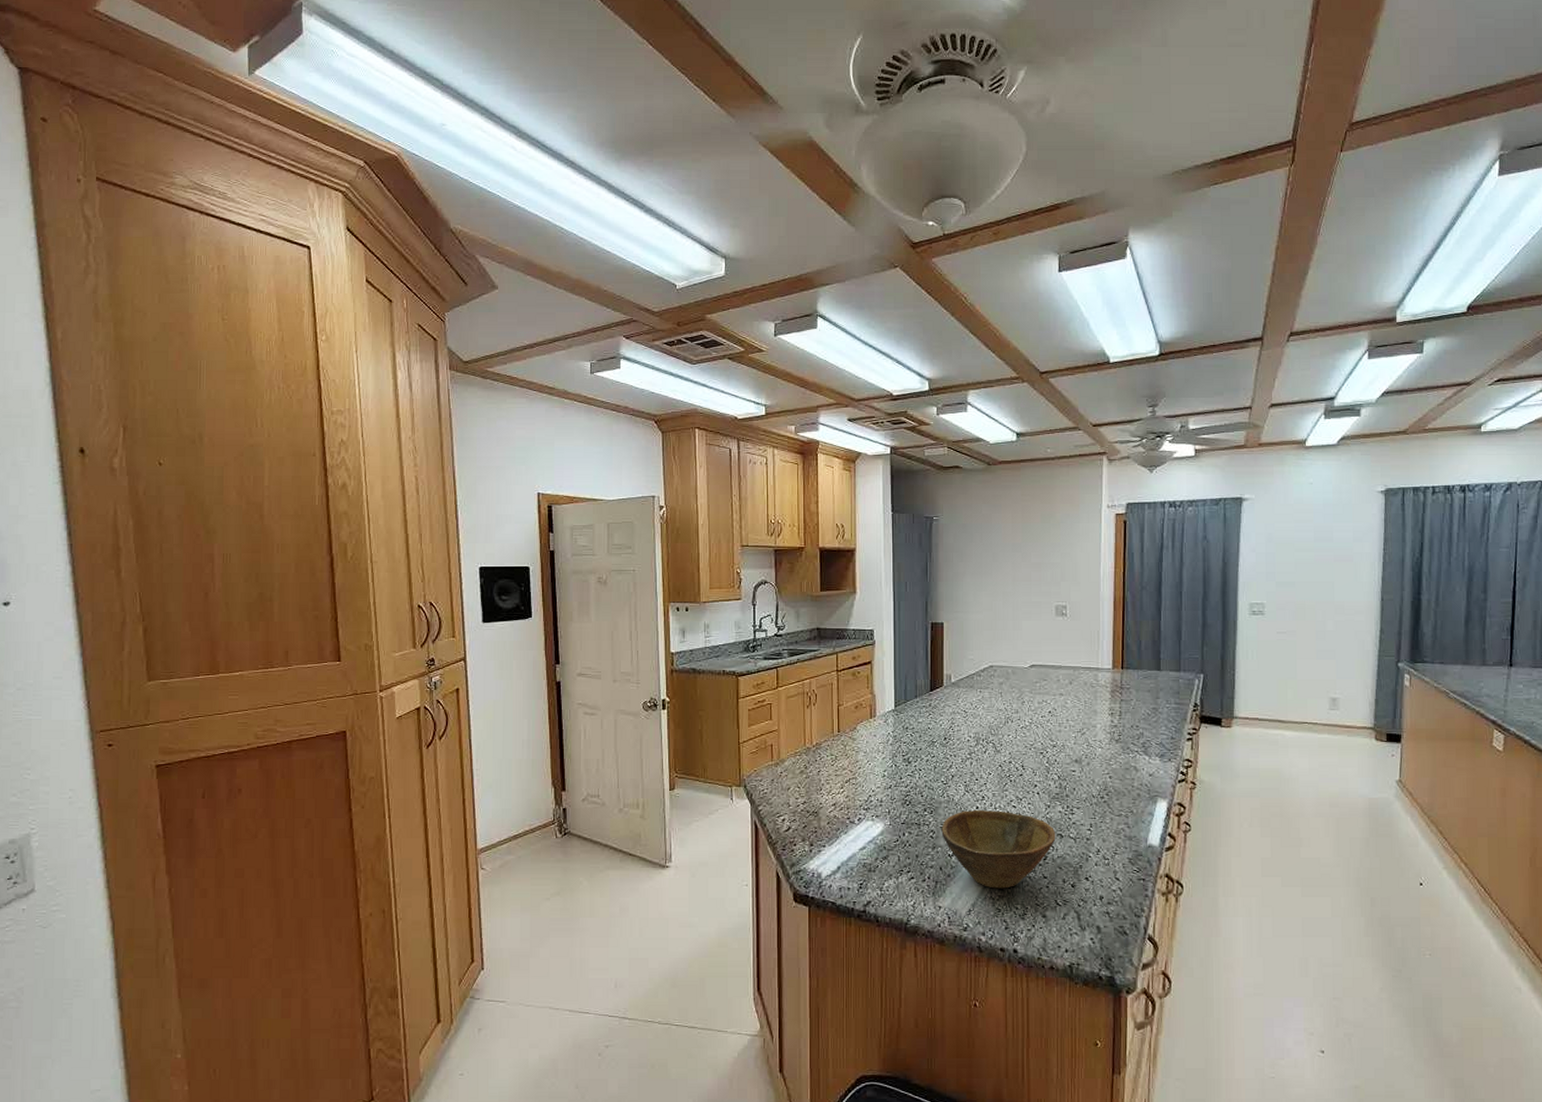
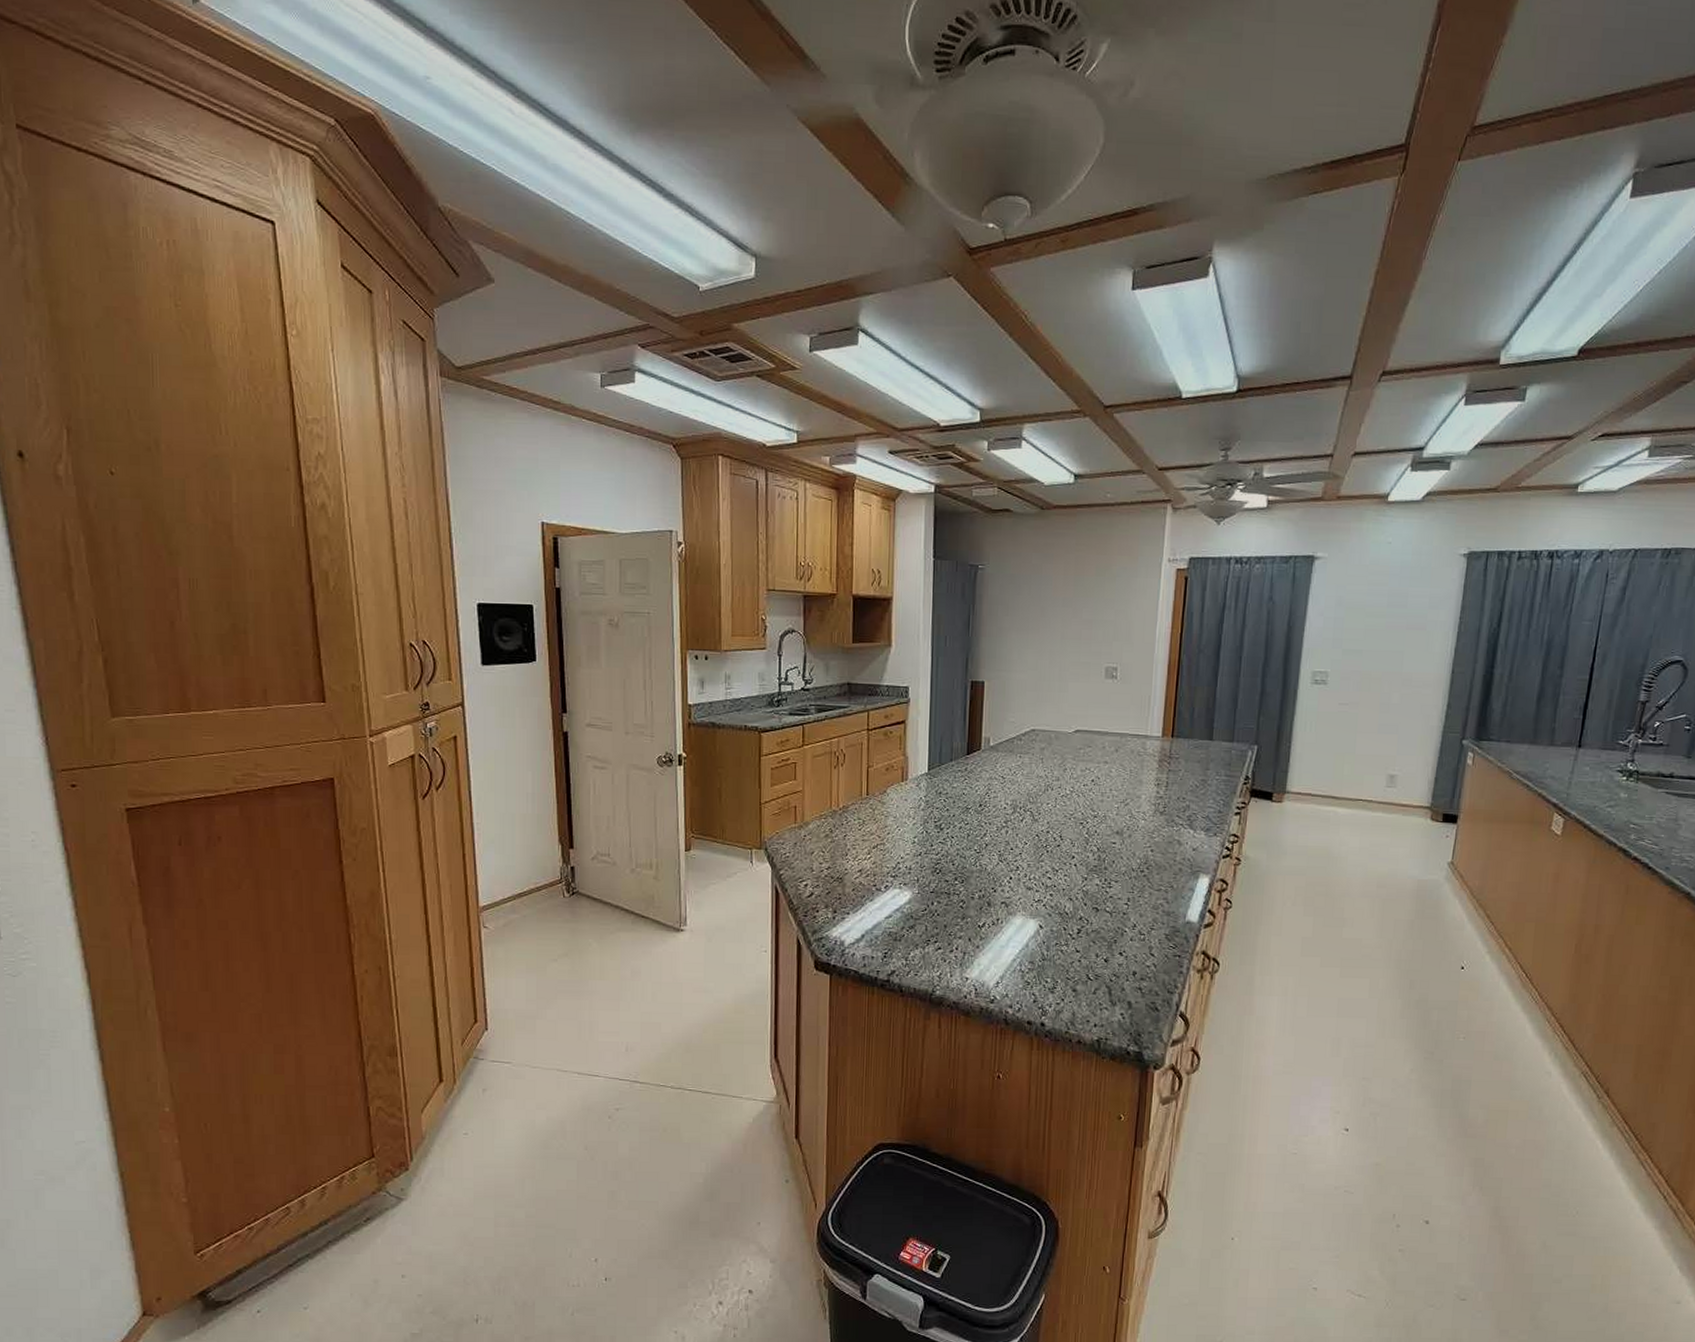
bowl: present [941,809,1056,889] -> none [972,880,1092,962]

